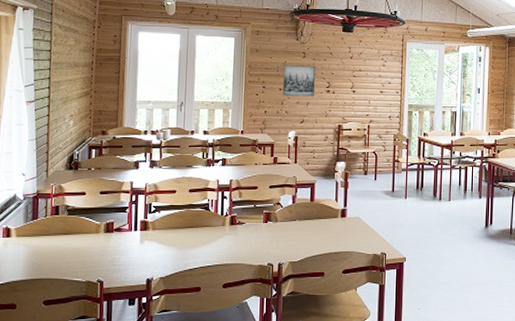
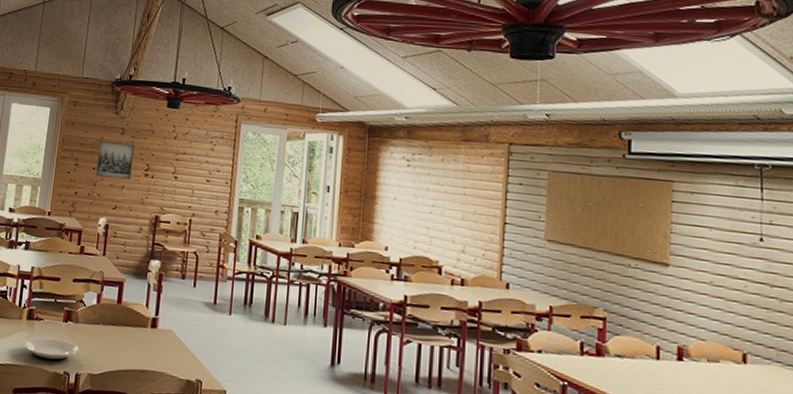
plate: none [227,237,280,256] -> present [22,336,80,362]

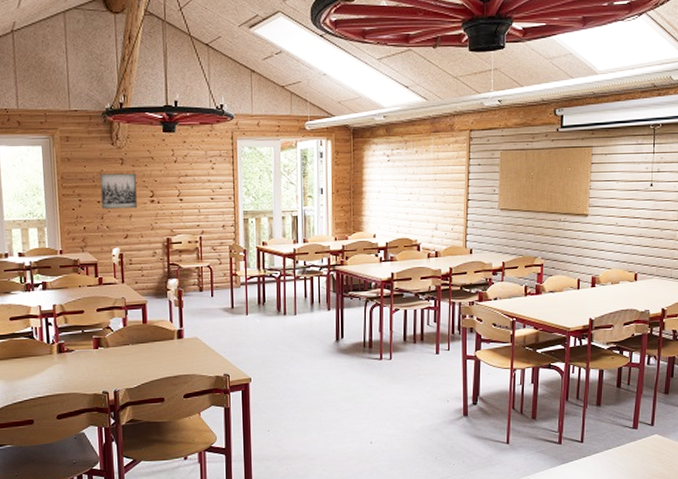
plate: present [22,336,80,362] -> none [57,364,114,385]

